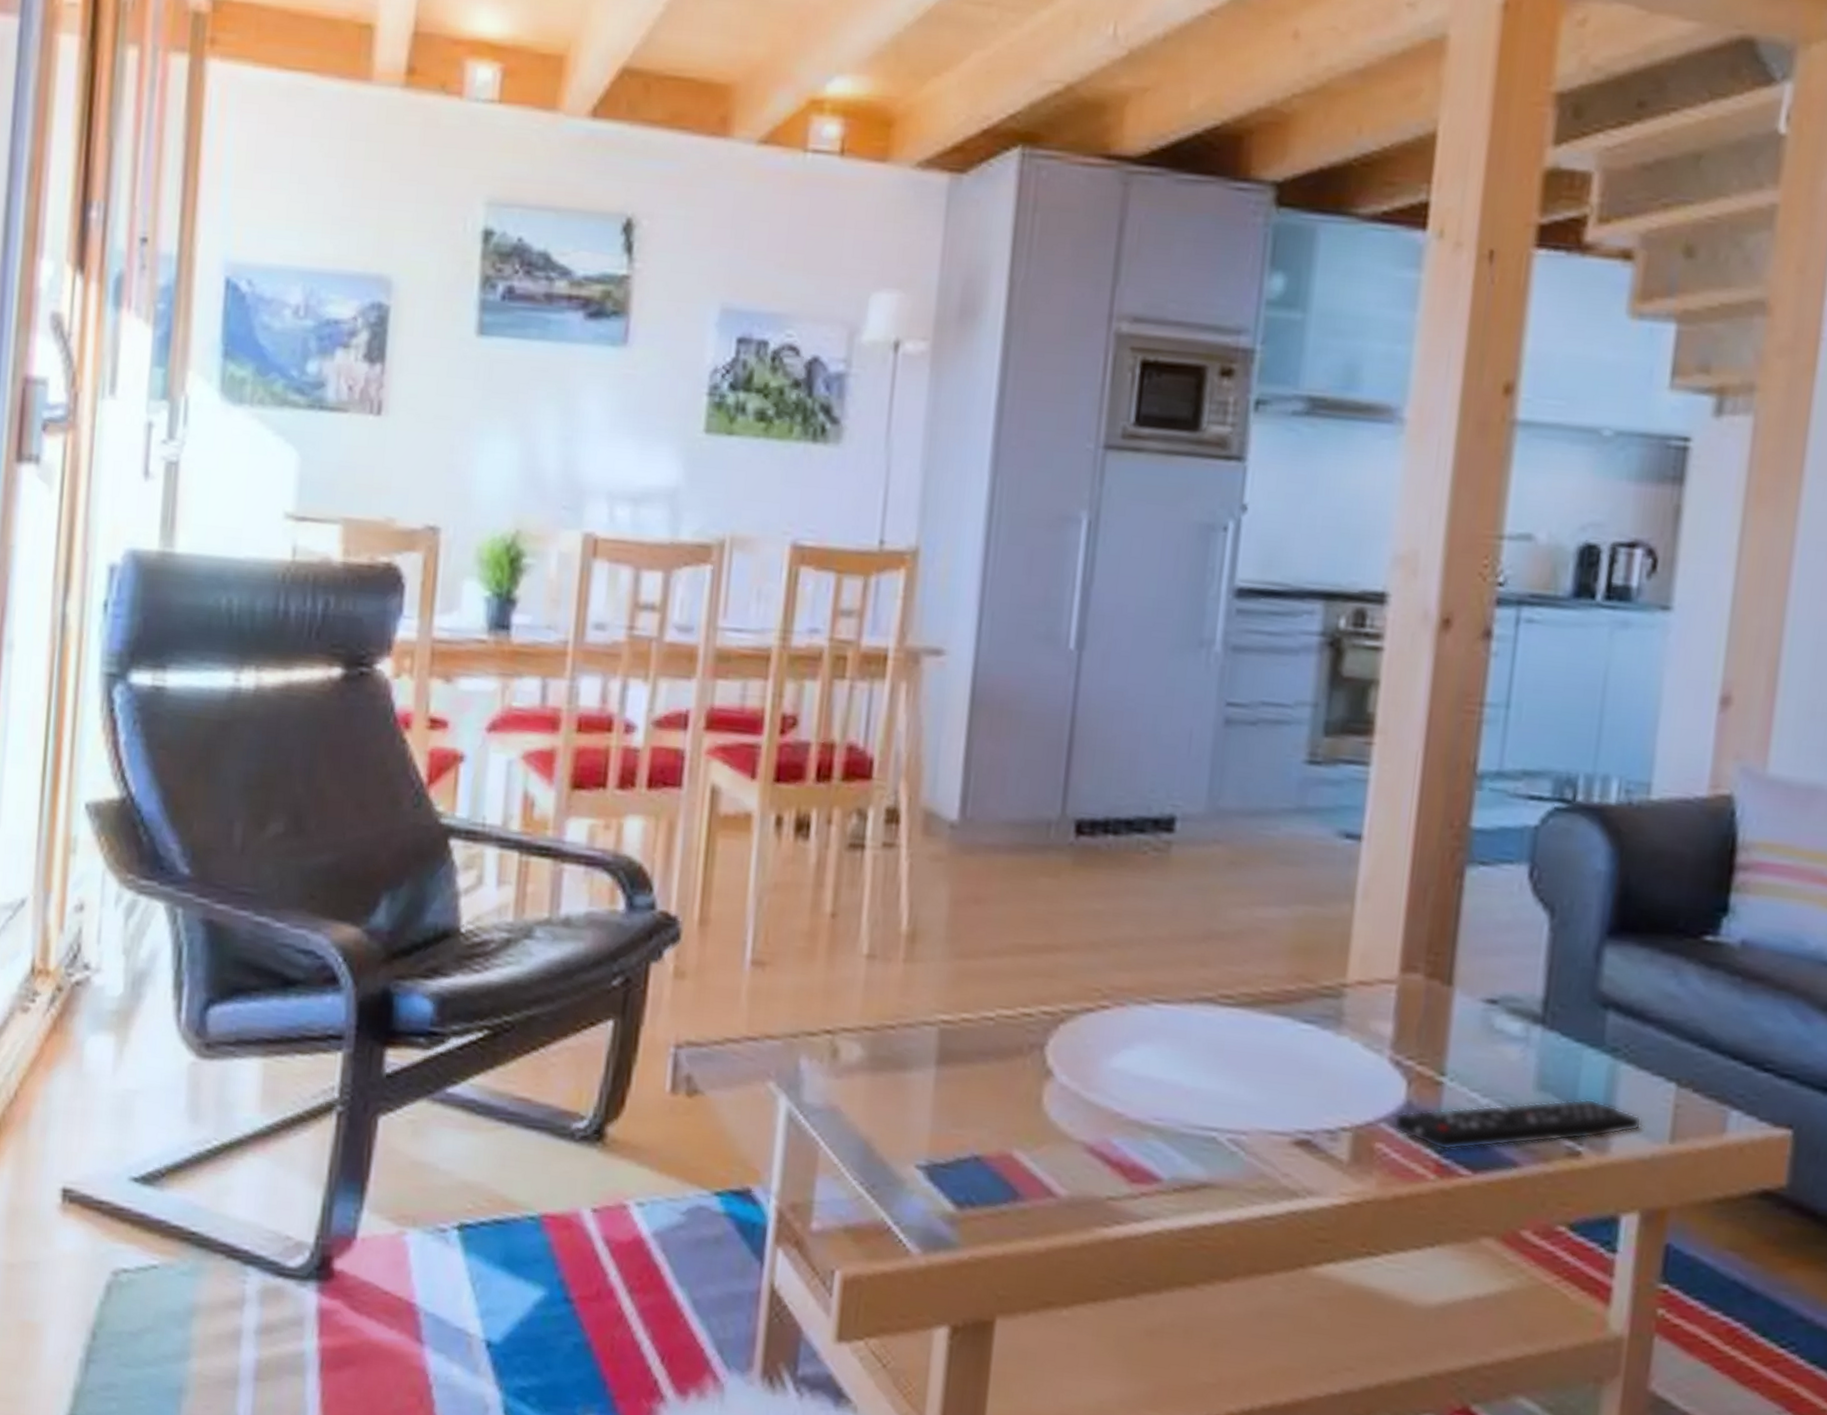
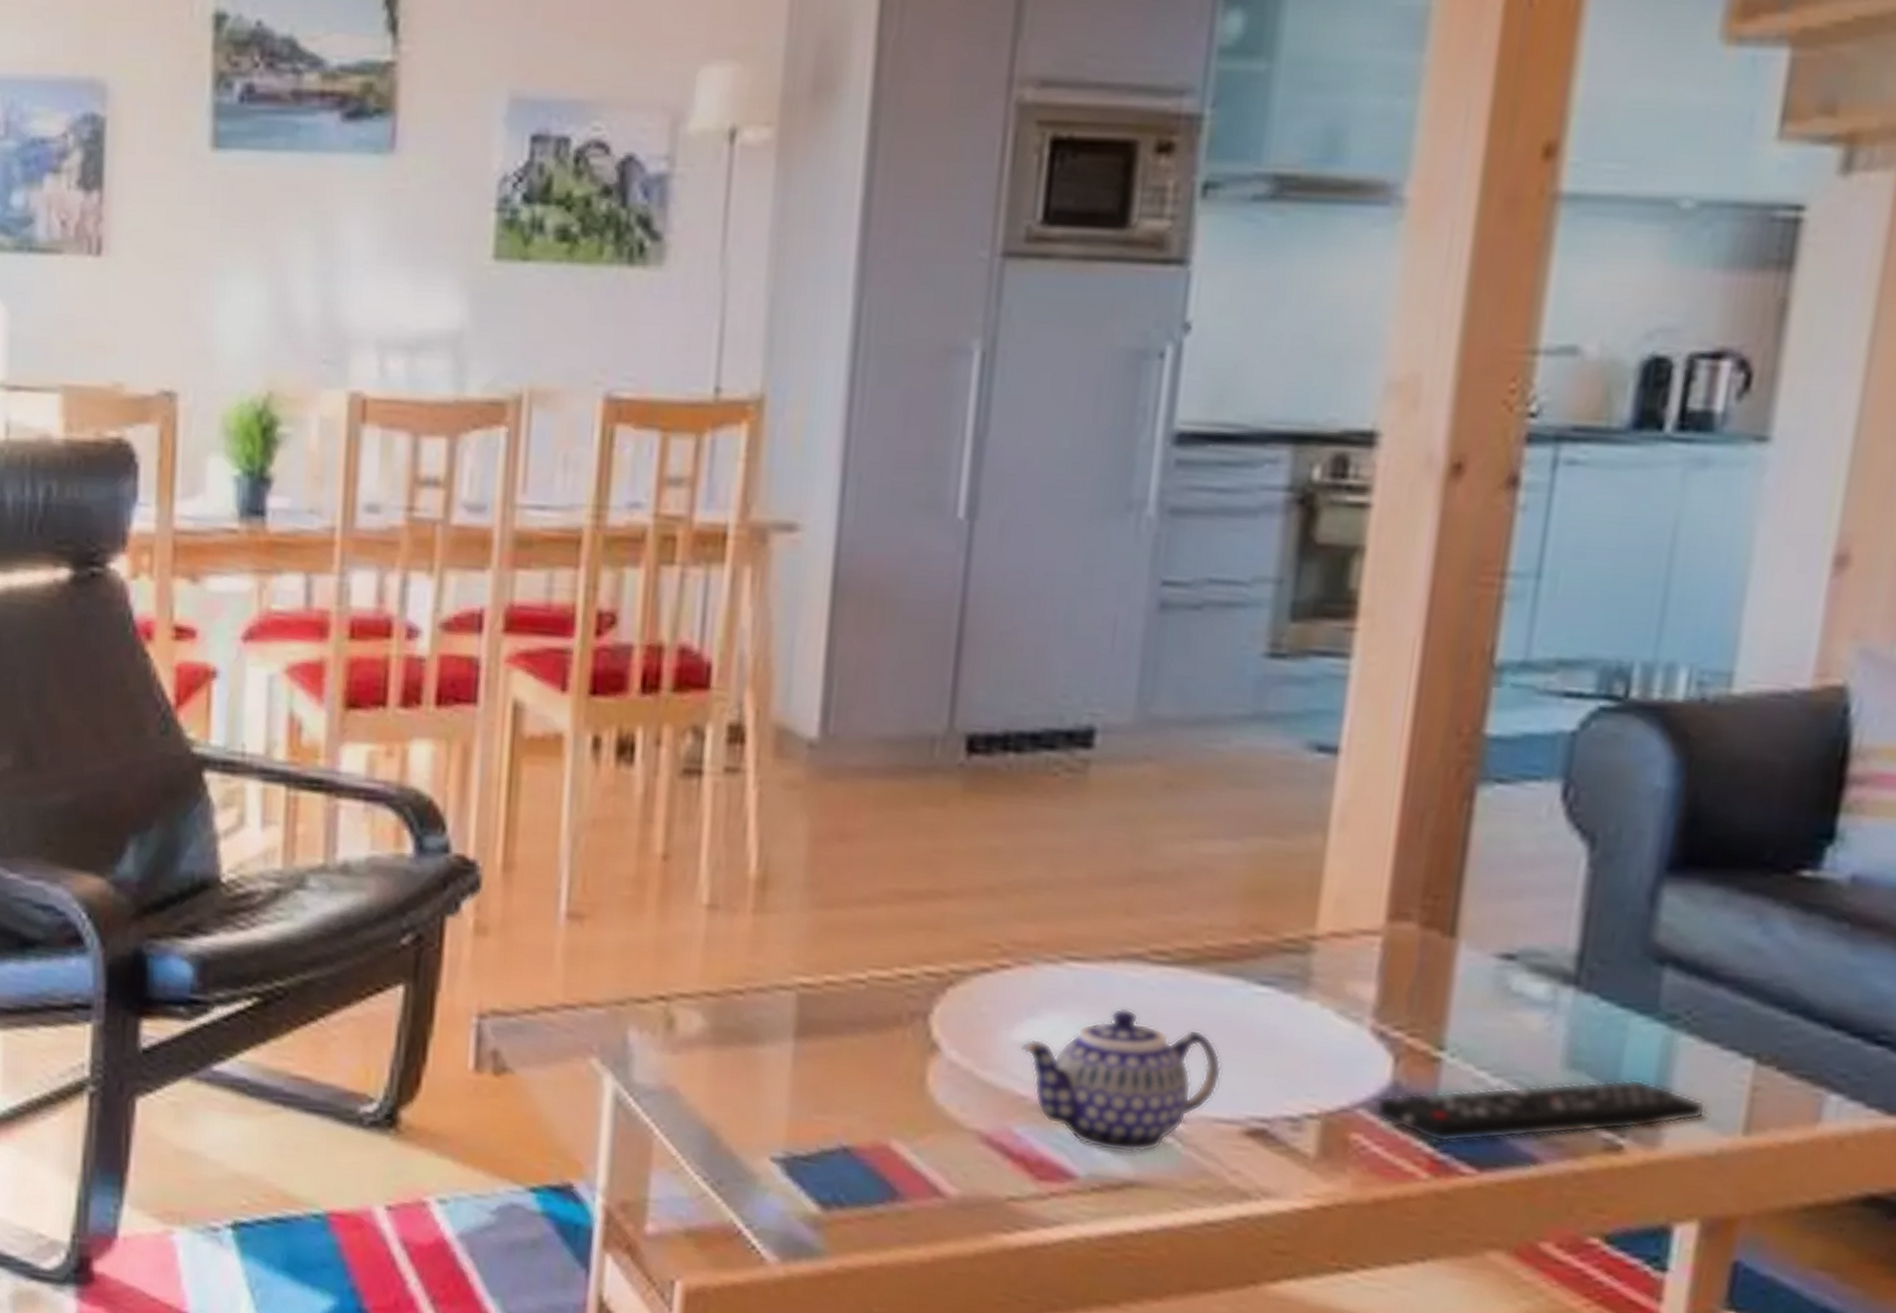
teapot: none [1118,1041,1276,1160] -> present [1021,1008,1222,1153]

